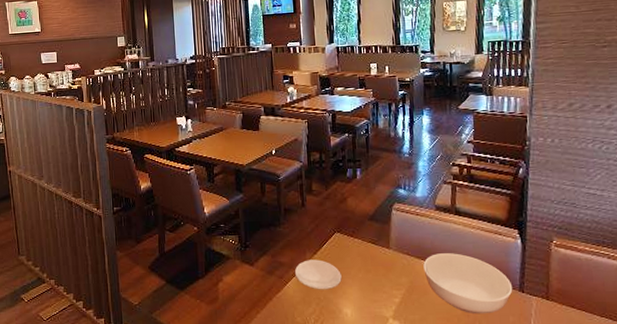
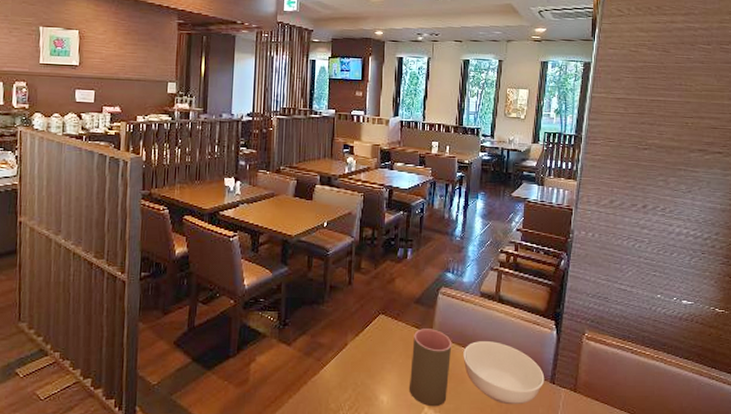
saucer: present [294,259,342,290] -> none [333,342,382,375]
cup: none [371,244,411,318] -> present [410,329,452,407]

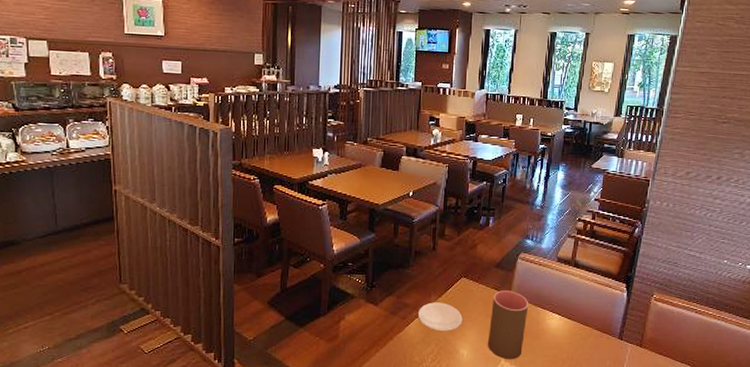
saucer: none [333,342,382,375] -> present [417,302,463,332]
bowl: present [463,341,545,405] -> none [539,302,614,358]

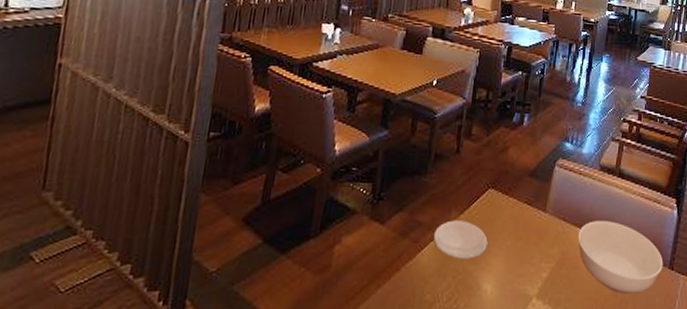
cup: present [488,290,529,360] -> none [517,206,567,298]
bowl: none [539,302,614,358] -> present [578,221,664,294]

